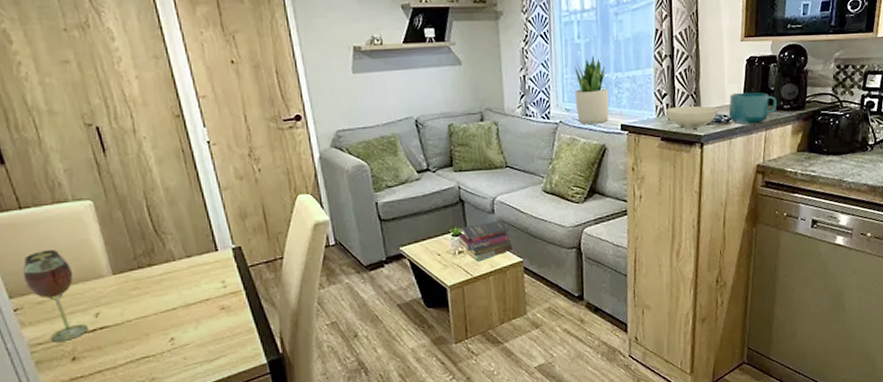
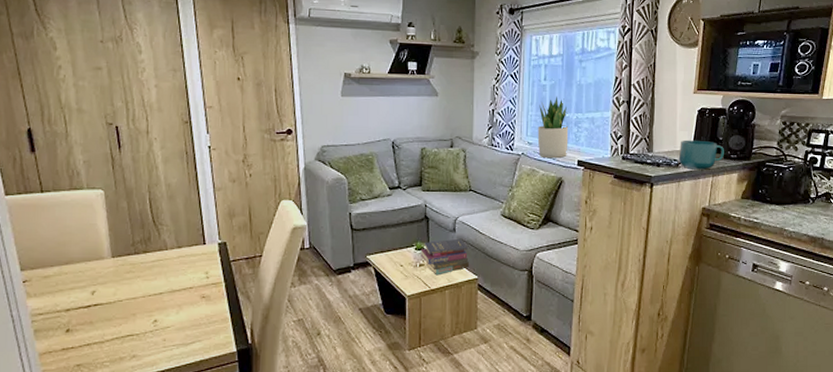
wineglass: present [22,250,88,342] -> none [35,231,83,314]
bowl: present [665,106,719,129] -> none [619,148,669,170]

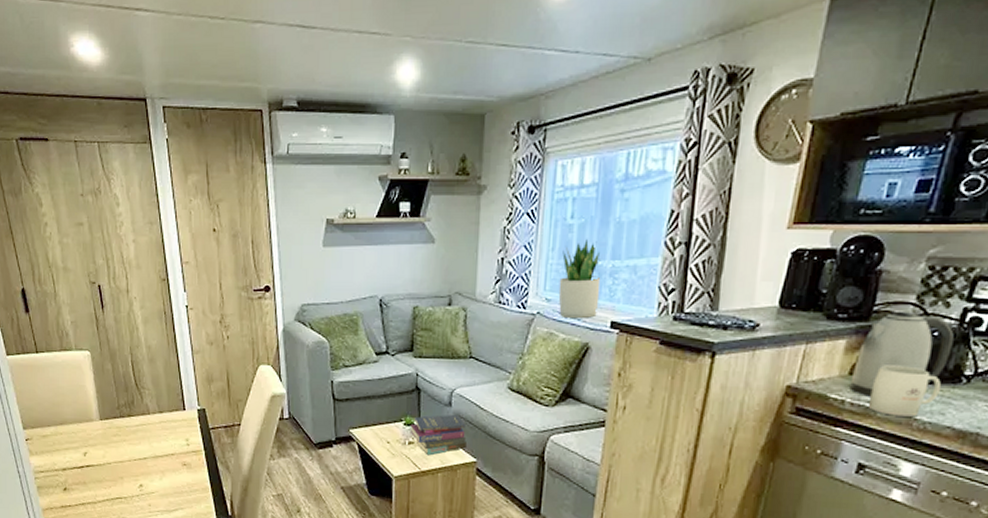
cup: present [678,140,724,170] -> none [755,293,828,334]
kettle: none [743,154,802,215] -> present [849,312,954,397]
mug: none [755,191,798,228] -> present [867,365,942,417]

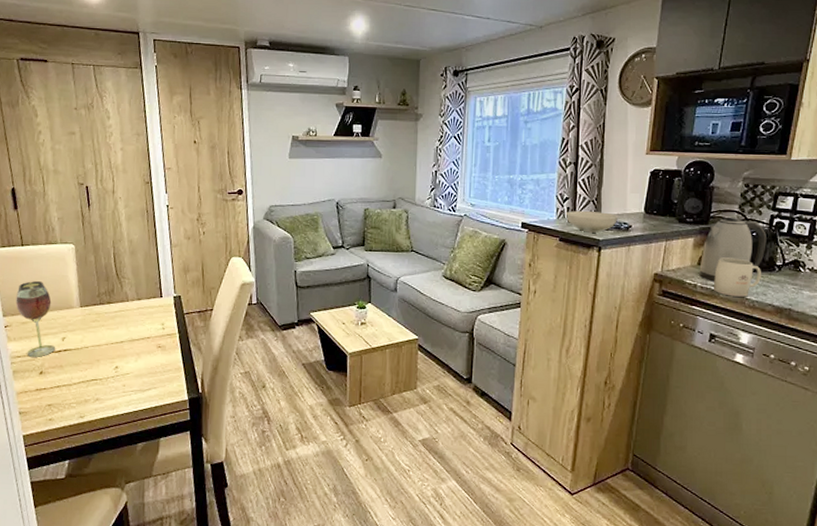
wineglass: none [34,391,77,473] -> present [15,281,55,357]
books: present [410,414,466,456] -> none [362,298,410,334]
planter: present [558,238,601,319] -> none [480,157,513,221]
bowl: none [669,306,743,334] -> present [565,211,619,233]

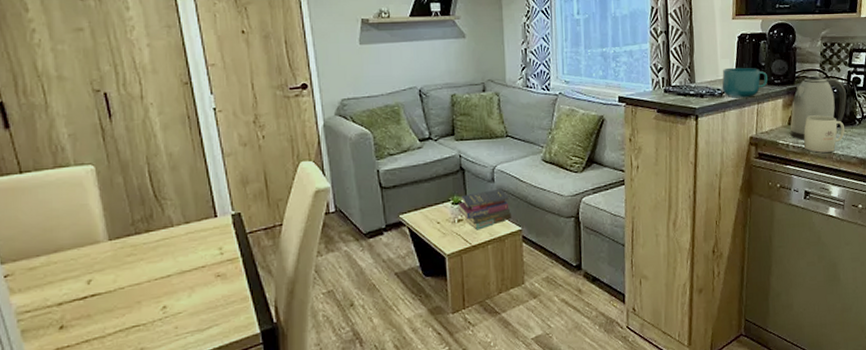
wineglass: present [15,281,55,357] -> none [17,215,78,310]
books: none [362,298,410,334] -> present [458,188,511,230]
bowl: present [565,211,619,233] -> none [661,80,712,102]
cup: none [629,202,679,234] -> present [721,67,768,98]

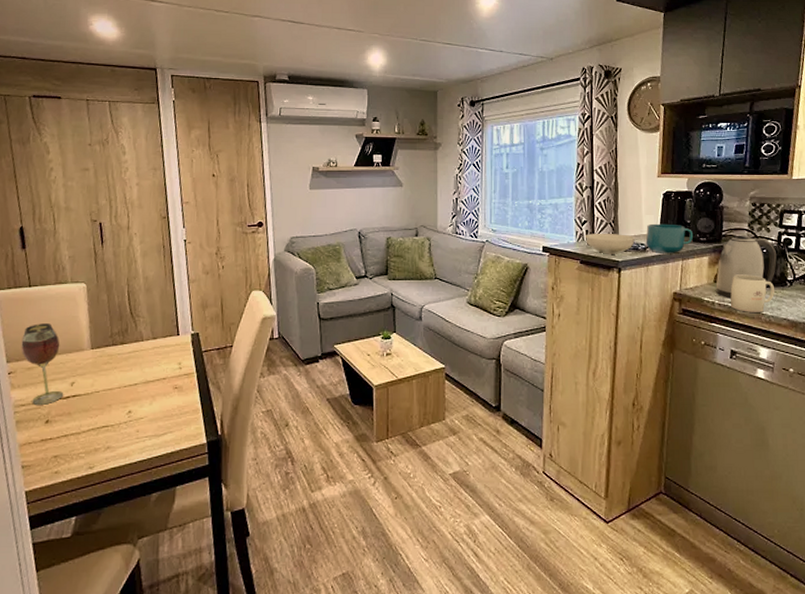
wineglass: none [17,215,78,310] -> present [21,324,63,405]
books: present [458,188,511,230] -> none [387,327,436,365]
bowl: none [661,80,712,102] -> present [584,234,636,254]

